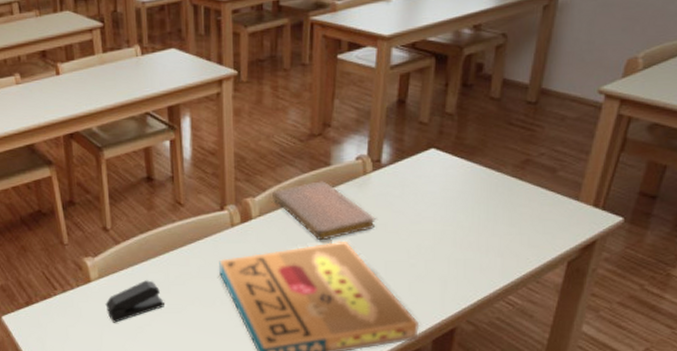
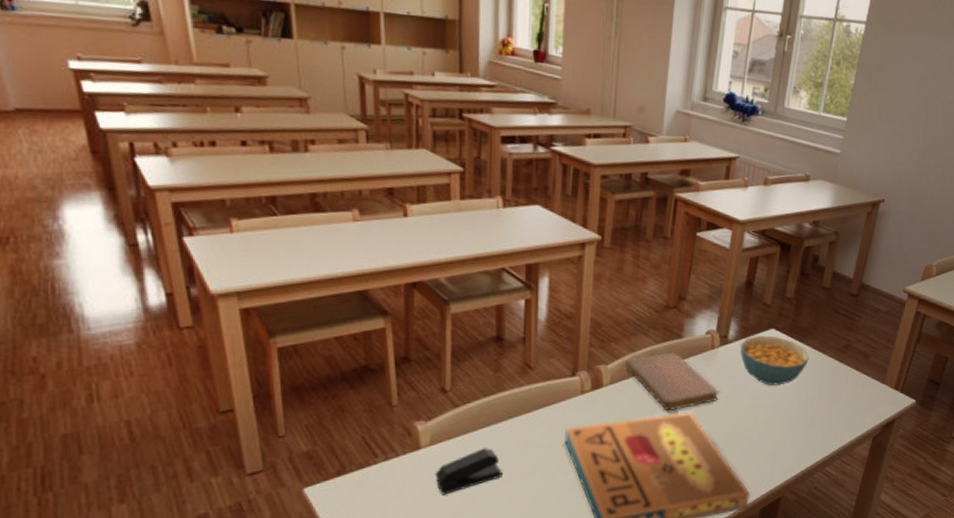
cereal bowl: none [395,156,479,211] -> present [740,335,809,387]

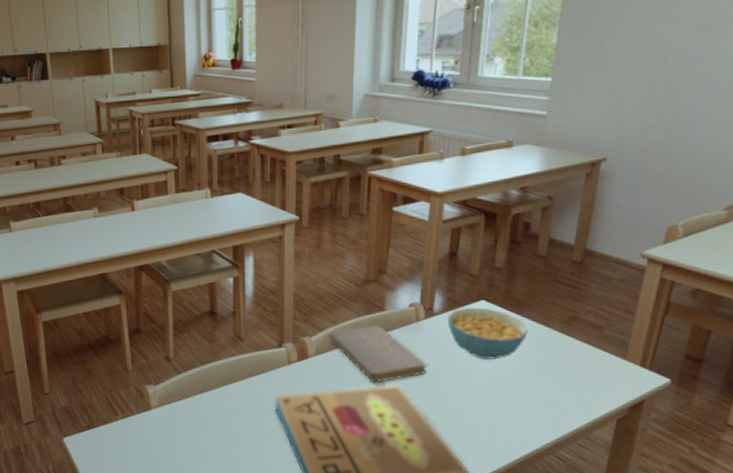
stapler: present [435,448,503,495] -> none [163,411,220,452]

